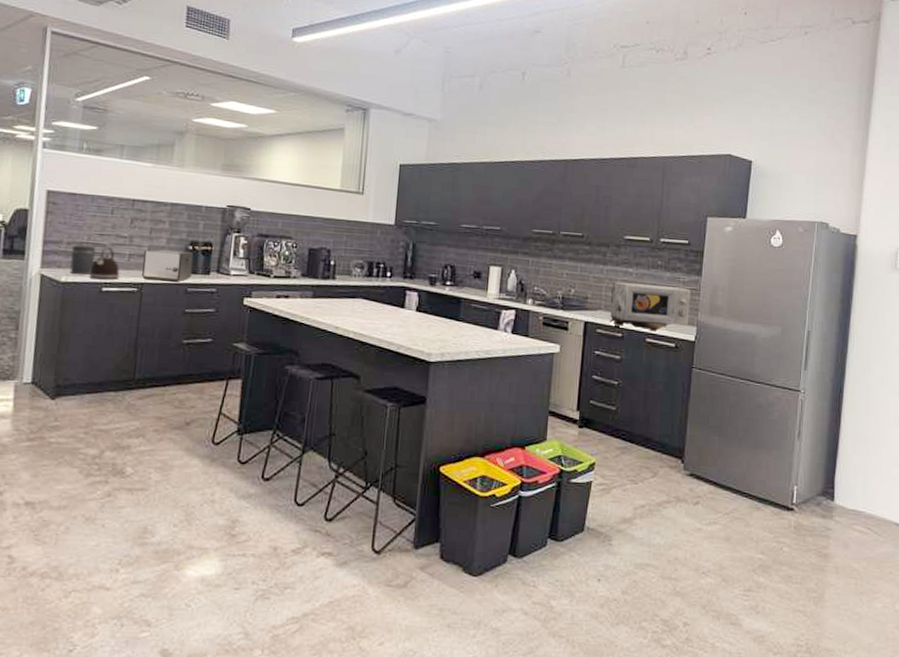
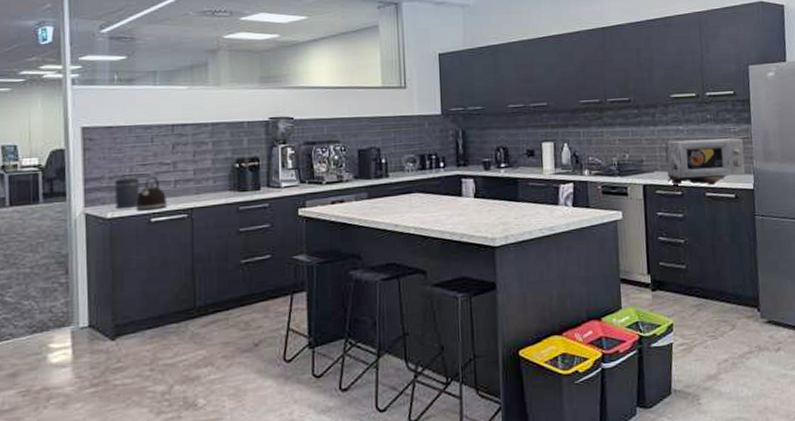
toaster: present [142,249,194,282] -> none [189,169,242,204]

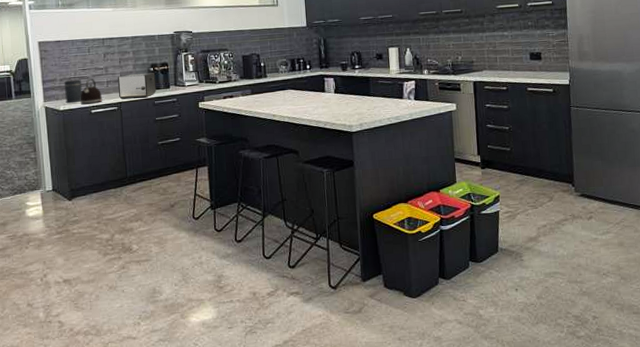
toaster: none [189,169,242,204] -> present [117,72,156,99]
microwave: present [665,138,745,186] -> none [492,41,562,82]

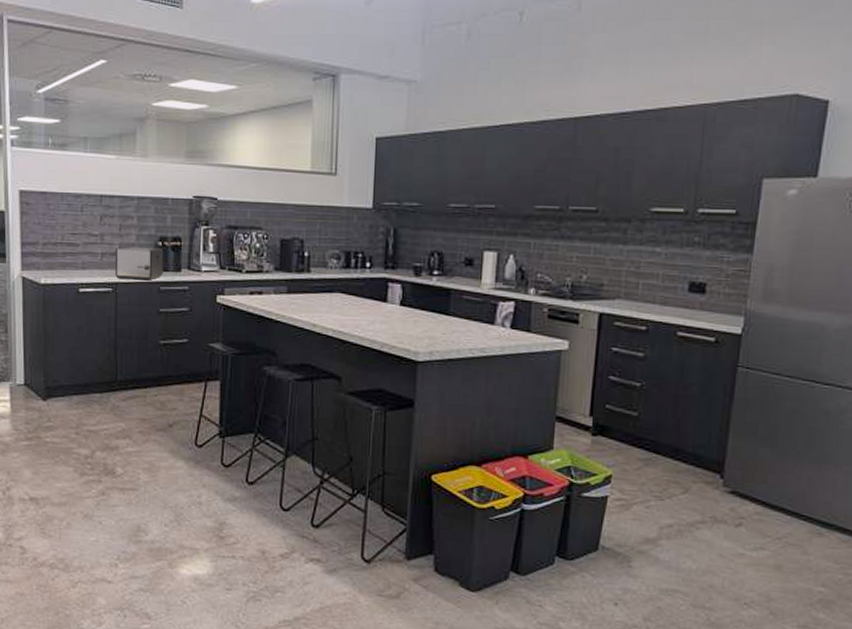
cylinder: present [63,80,83,104] -> none [47,246,70,277]
kettle: present [80,78,103,105] -> none [66,246,95,281]

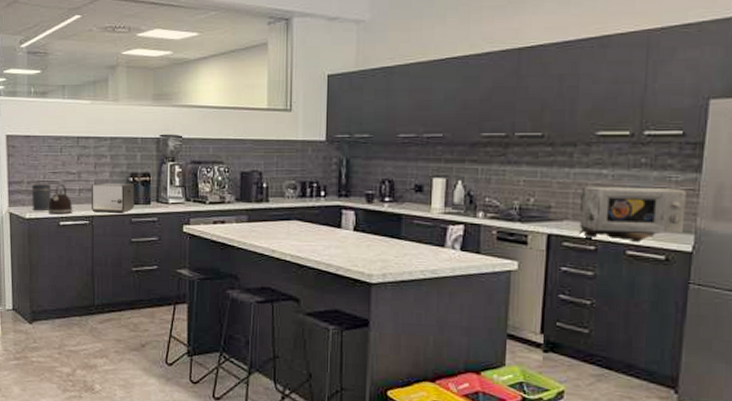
cylinder: none [47,246,70,277] -> present [31,184,51,212]
kettle: none [66,246,95,281] -> present [48,183,73,215]
microwave: none [631,264,738,325] -> present [579,186,686,243]

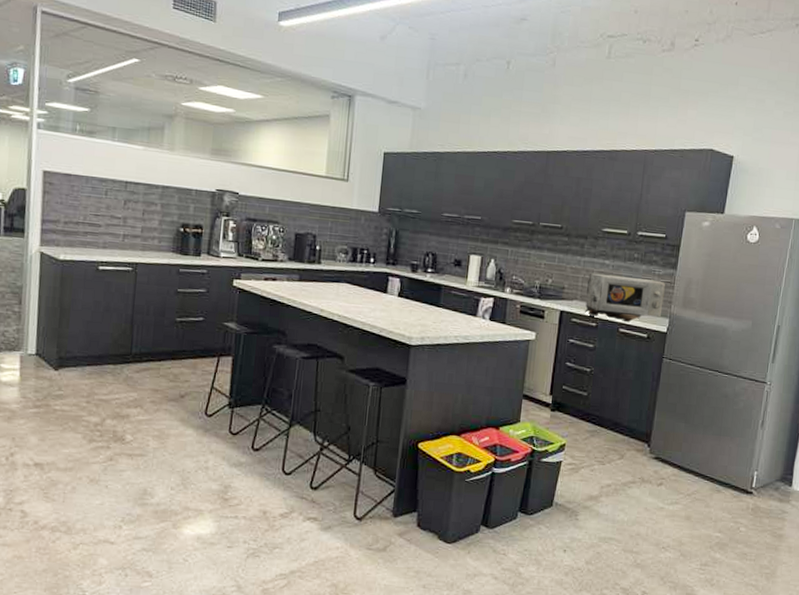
cylinder: present [31,184,51,212] -> none [68,225,92,254]
kettle: present [48,183,73,215] -> none [86,226,115,259]
toaster: present [91,182,135,213] -> none [136,230,185,263]

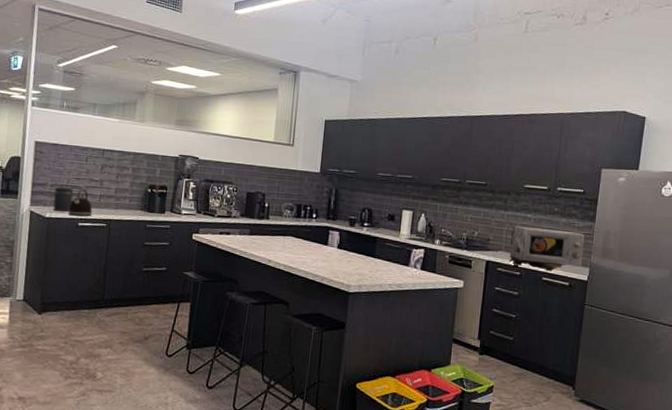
cylinder: none [68,225,92,254] -> present [53,187,74,213]
kettle: none [86,226,115,259] -> present [68,188,93,217]

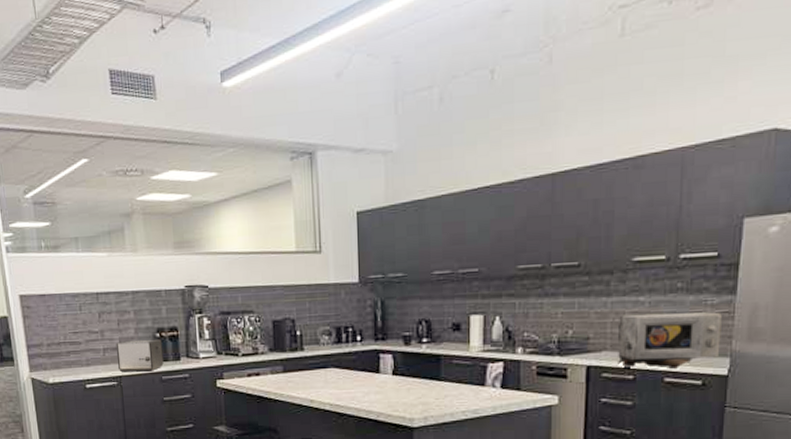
cylinder: present [53,187,74,213] -> none [52,345,75,375]
kettle: present [68,188,93,217] -> none [72,343,99,377]
toaster: none [110,191,152,219] -> present [115,338,164,373]

